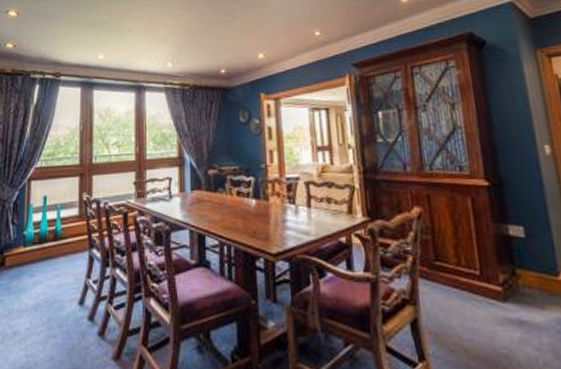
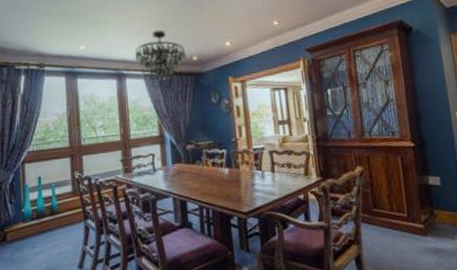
chandelier: none [157,39,213,96] -> present [135,30,186,81]

